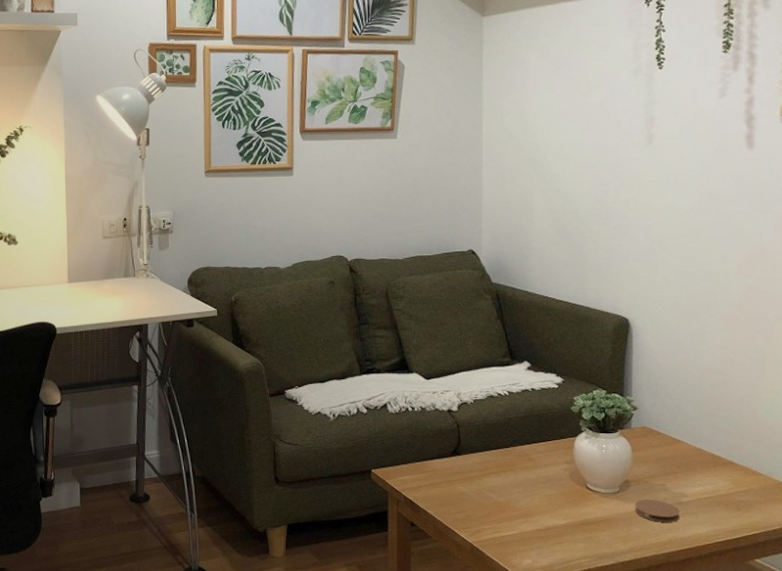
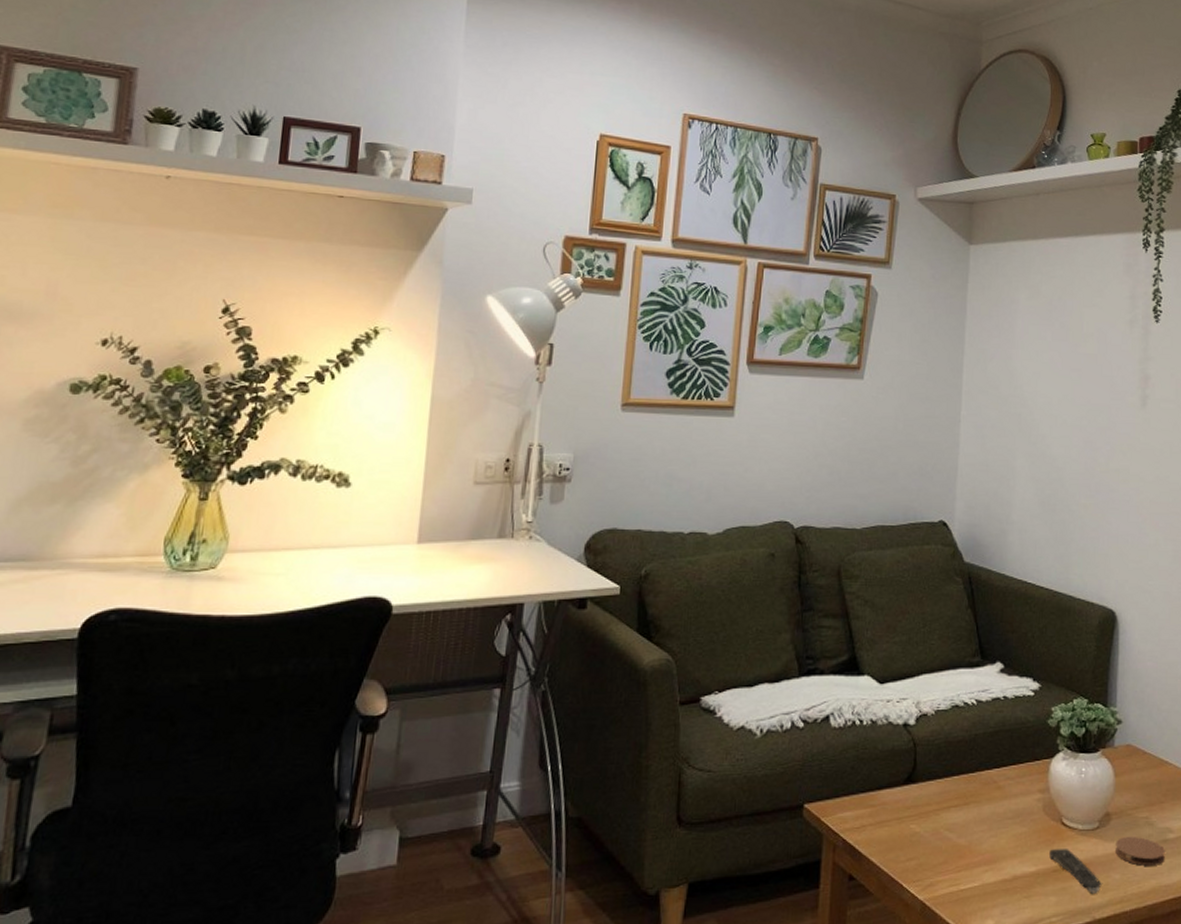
remote control: none [577,507,624,542] -> present [1049,849,1102,894]

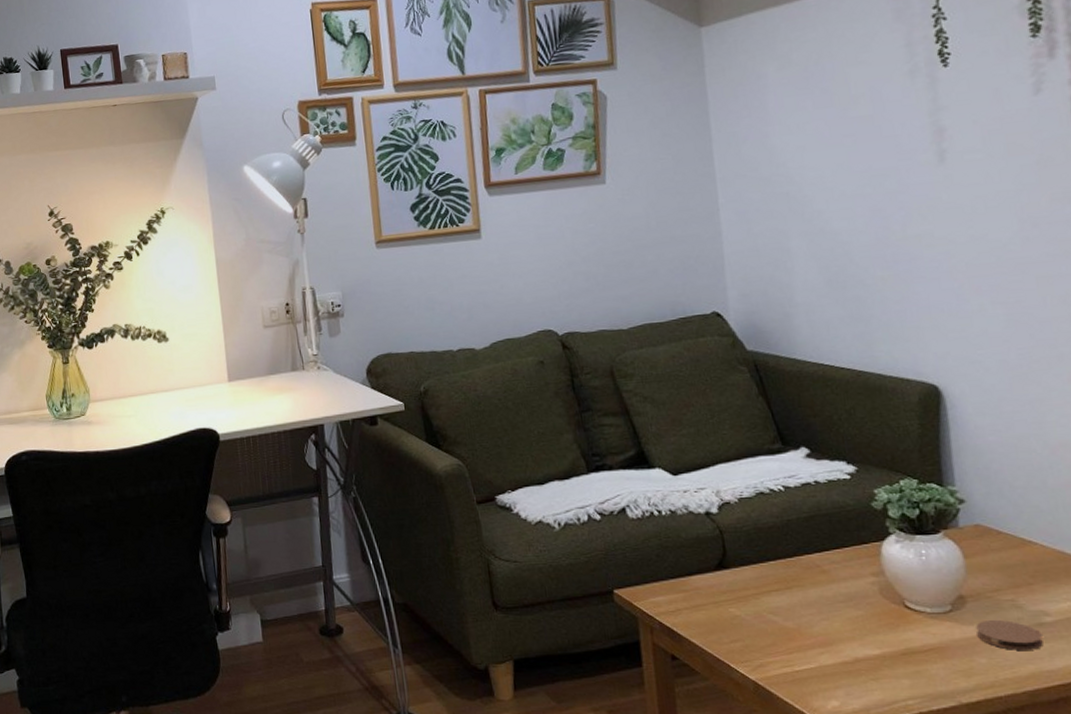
remote control: present [1049,849,1102,894] -> none [894,632,965,678]

